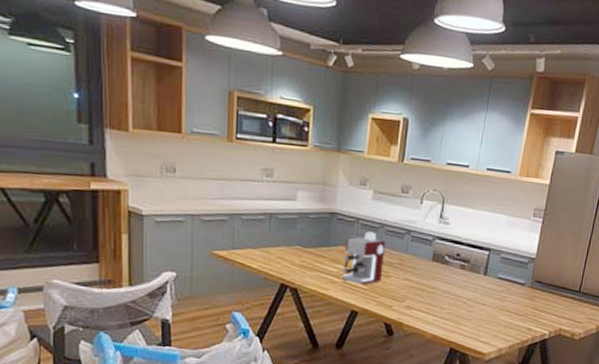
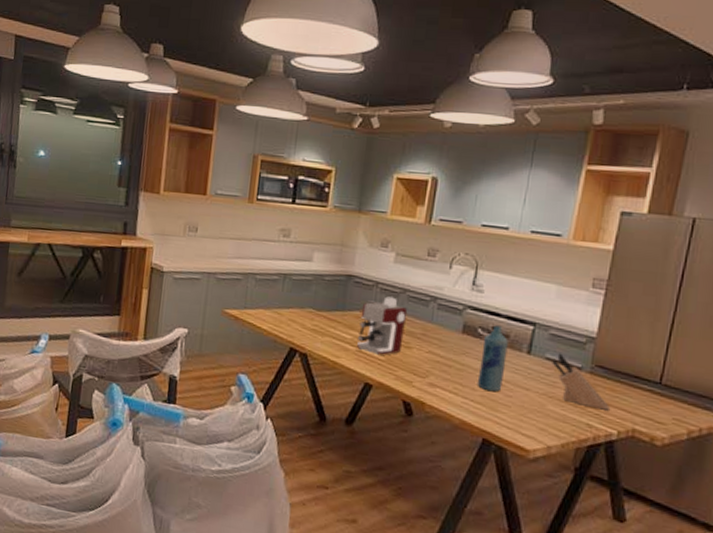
bottle: none [445,252,469,309] -> present [477,325,509,393]
knife block: none [502,273,545,316] -> present [552,353,611,411]

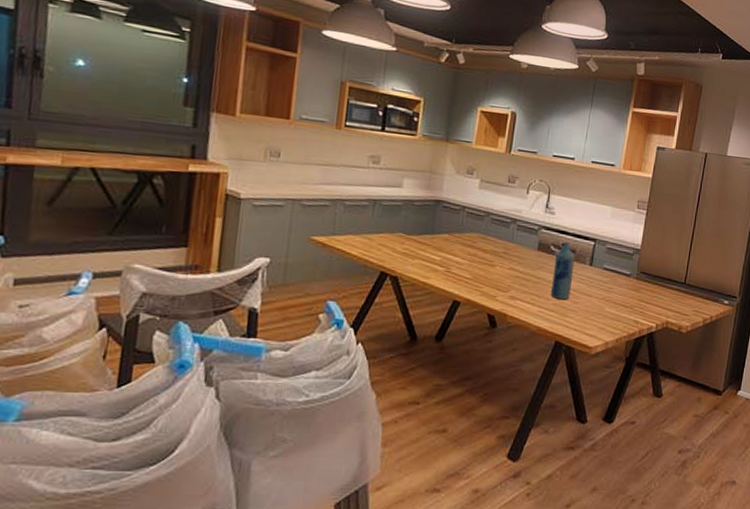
coffee maker: present [357,296,408,356] -> none [446,220,492,275]
knife block: present [552,353,611,411] -> none [608,263,651,308]

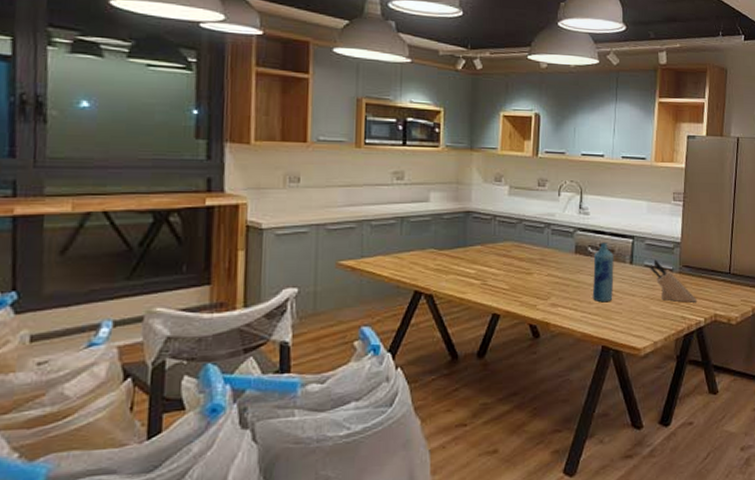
knife block: none [608,263,651,308] -> present [650,259,698,303]

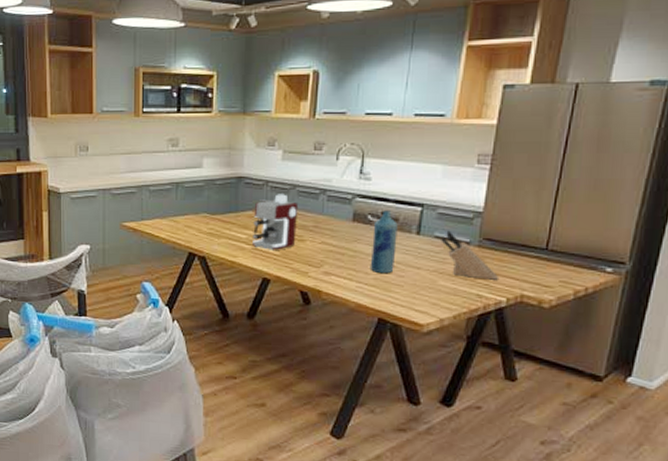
coffee maker: none [482,228,526,286] -> present [253,194,299,252]

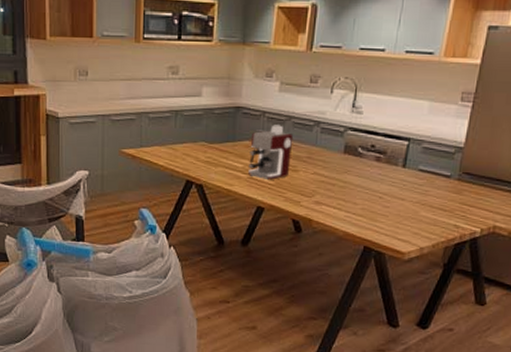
bottle: present [370,210,398,274] -> none [358,143,386,205]
knife block: present [441,230,500,280] -> none [424,164,476,212]

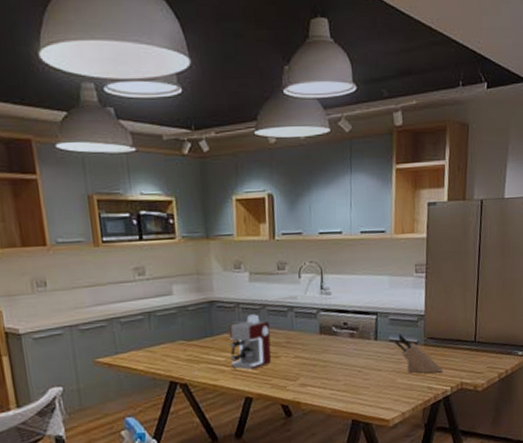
knife block: none [424,164,476,212] -> present [394,333,443,373]

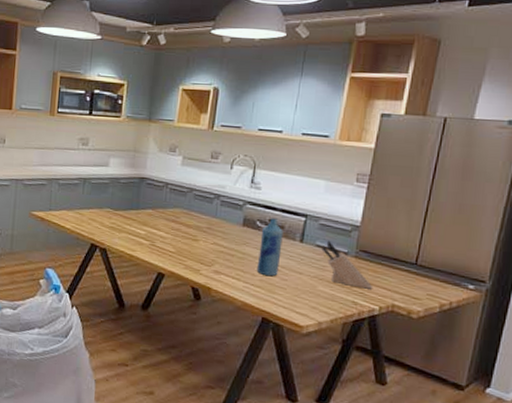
coffee maker: present [229,314,272,371] -> none [150,196,195,249]
bottle: none [338,321,360,379] -> present [256,218,283,277]

